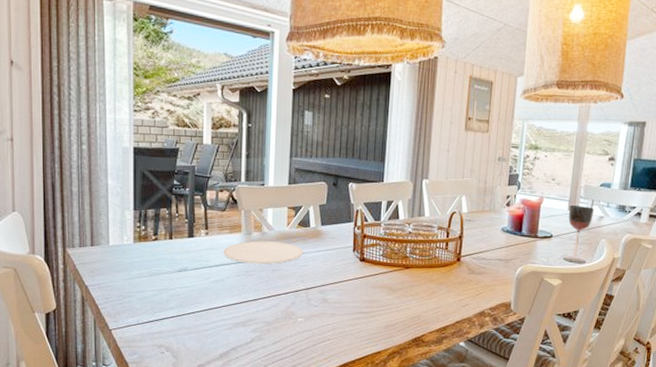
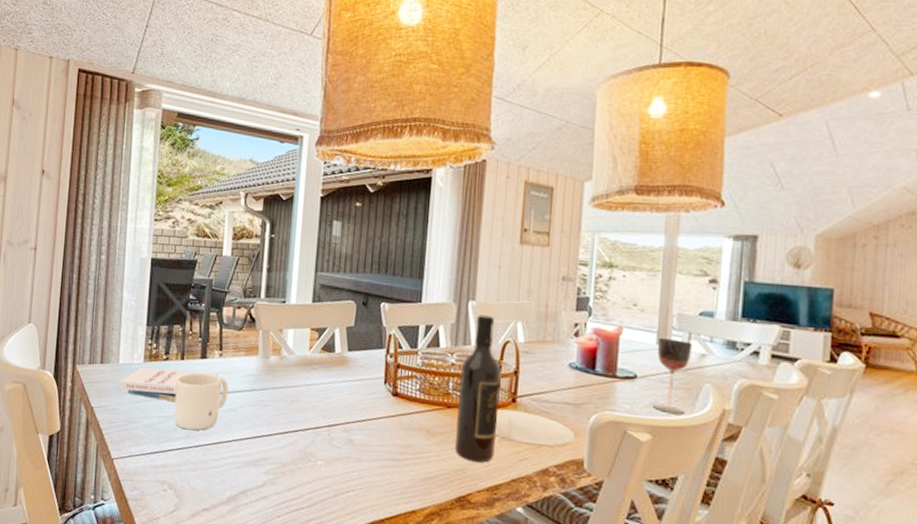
books: none [111,247,205,277] -> present [119,367,218,403]
mug: none [166,250,216,301] -> present [174,372,229,431]
plate: present [223,240,303,265] -> none [237,365,327,394]
wine bottle: none [411,191,449,310] -> present [454,314,501,462]
plate: none [443,267,506,295] -> present [494,408,576,448]

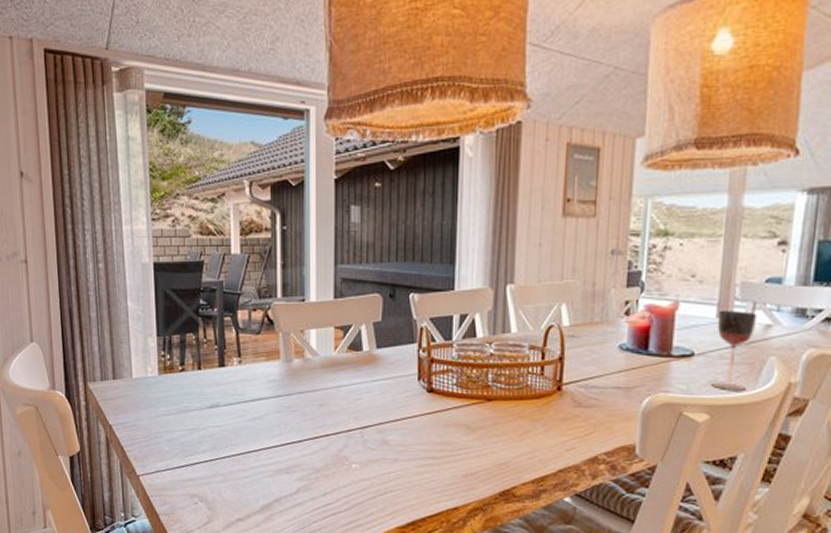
books: present [119,367,218,403] -> none [135,380,239,415]
mug: present [174,372,229,431] -> none [195,382,252,442]
wine bottle: present [454,314,501,462] -> none [496,299,545,455]
plate: present [494,408,576,448] -> none [538,398,627,435]

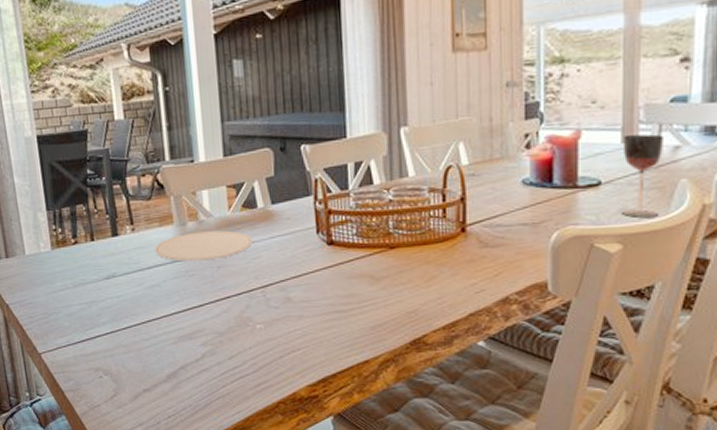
plate: none [260,369,356,398] -> present [155,230,253,262]

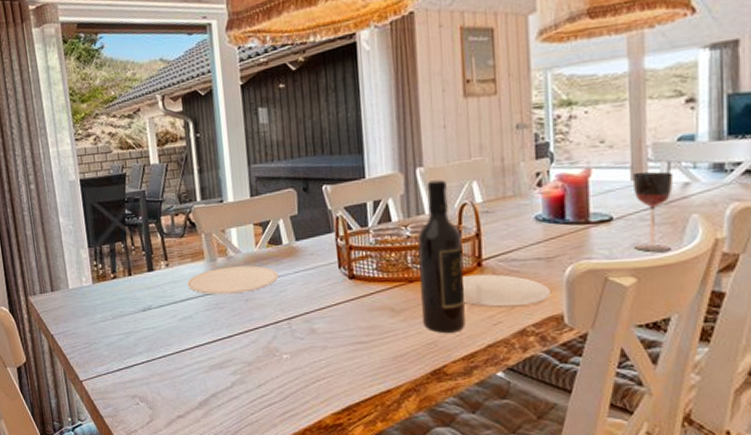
wine bottle: none [400,140,448,301] -> present [417,180,466,333]
plate: none [445,240,536,276] -> present [462,274,552,309]

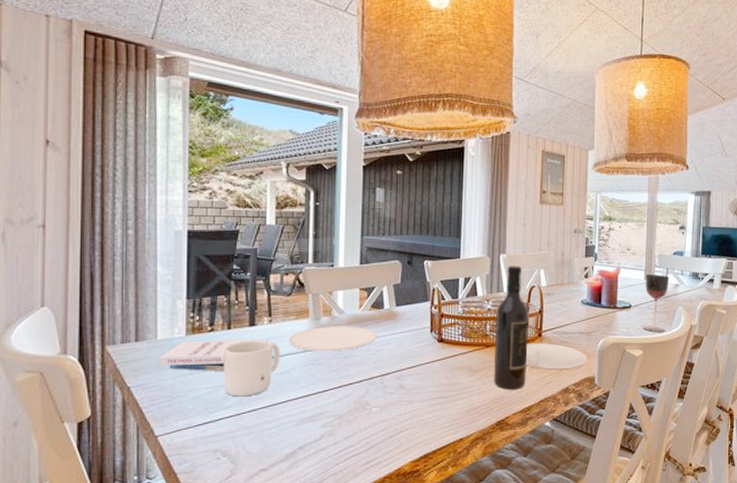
books: none [73,284,168,319] -> present [159,339,268,372]
mug: none [127,285,182,343] -> present [223,340,281,397]

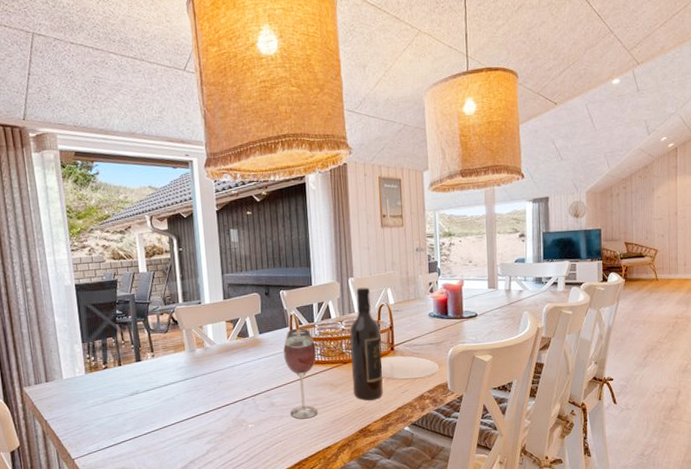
books: present [159,339,268,372] -> none [66,371,154,404]
mug: present [223,340,281,397] -> none [117,373,166,423]
plate: present [289,326,377,352] -> none [170,354,246,379]
wineglass: none [421,304,457,406] -> present [283,328,317,419]
wineglass: present [643,275,670,333] -> none [488,283,513,338]

